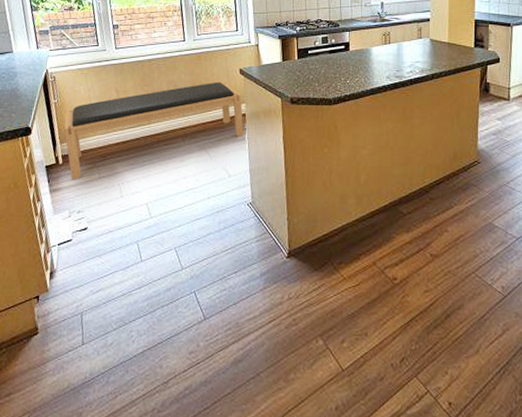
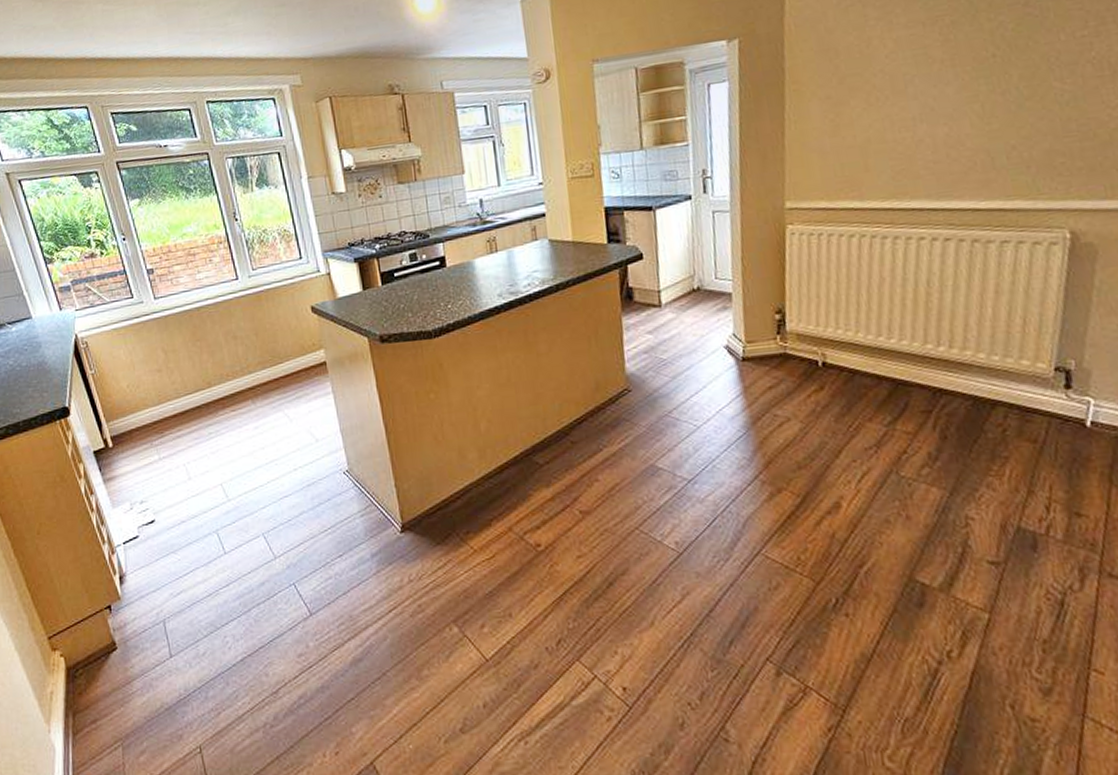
bench: present [64,82,244,180] -> none [107,325,327,466]

